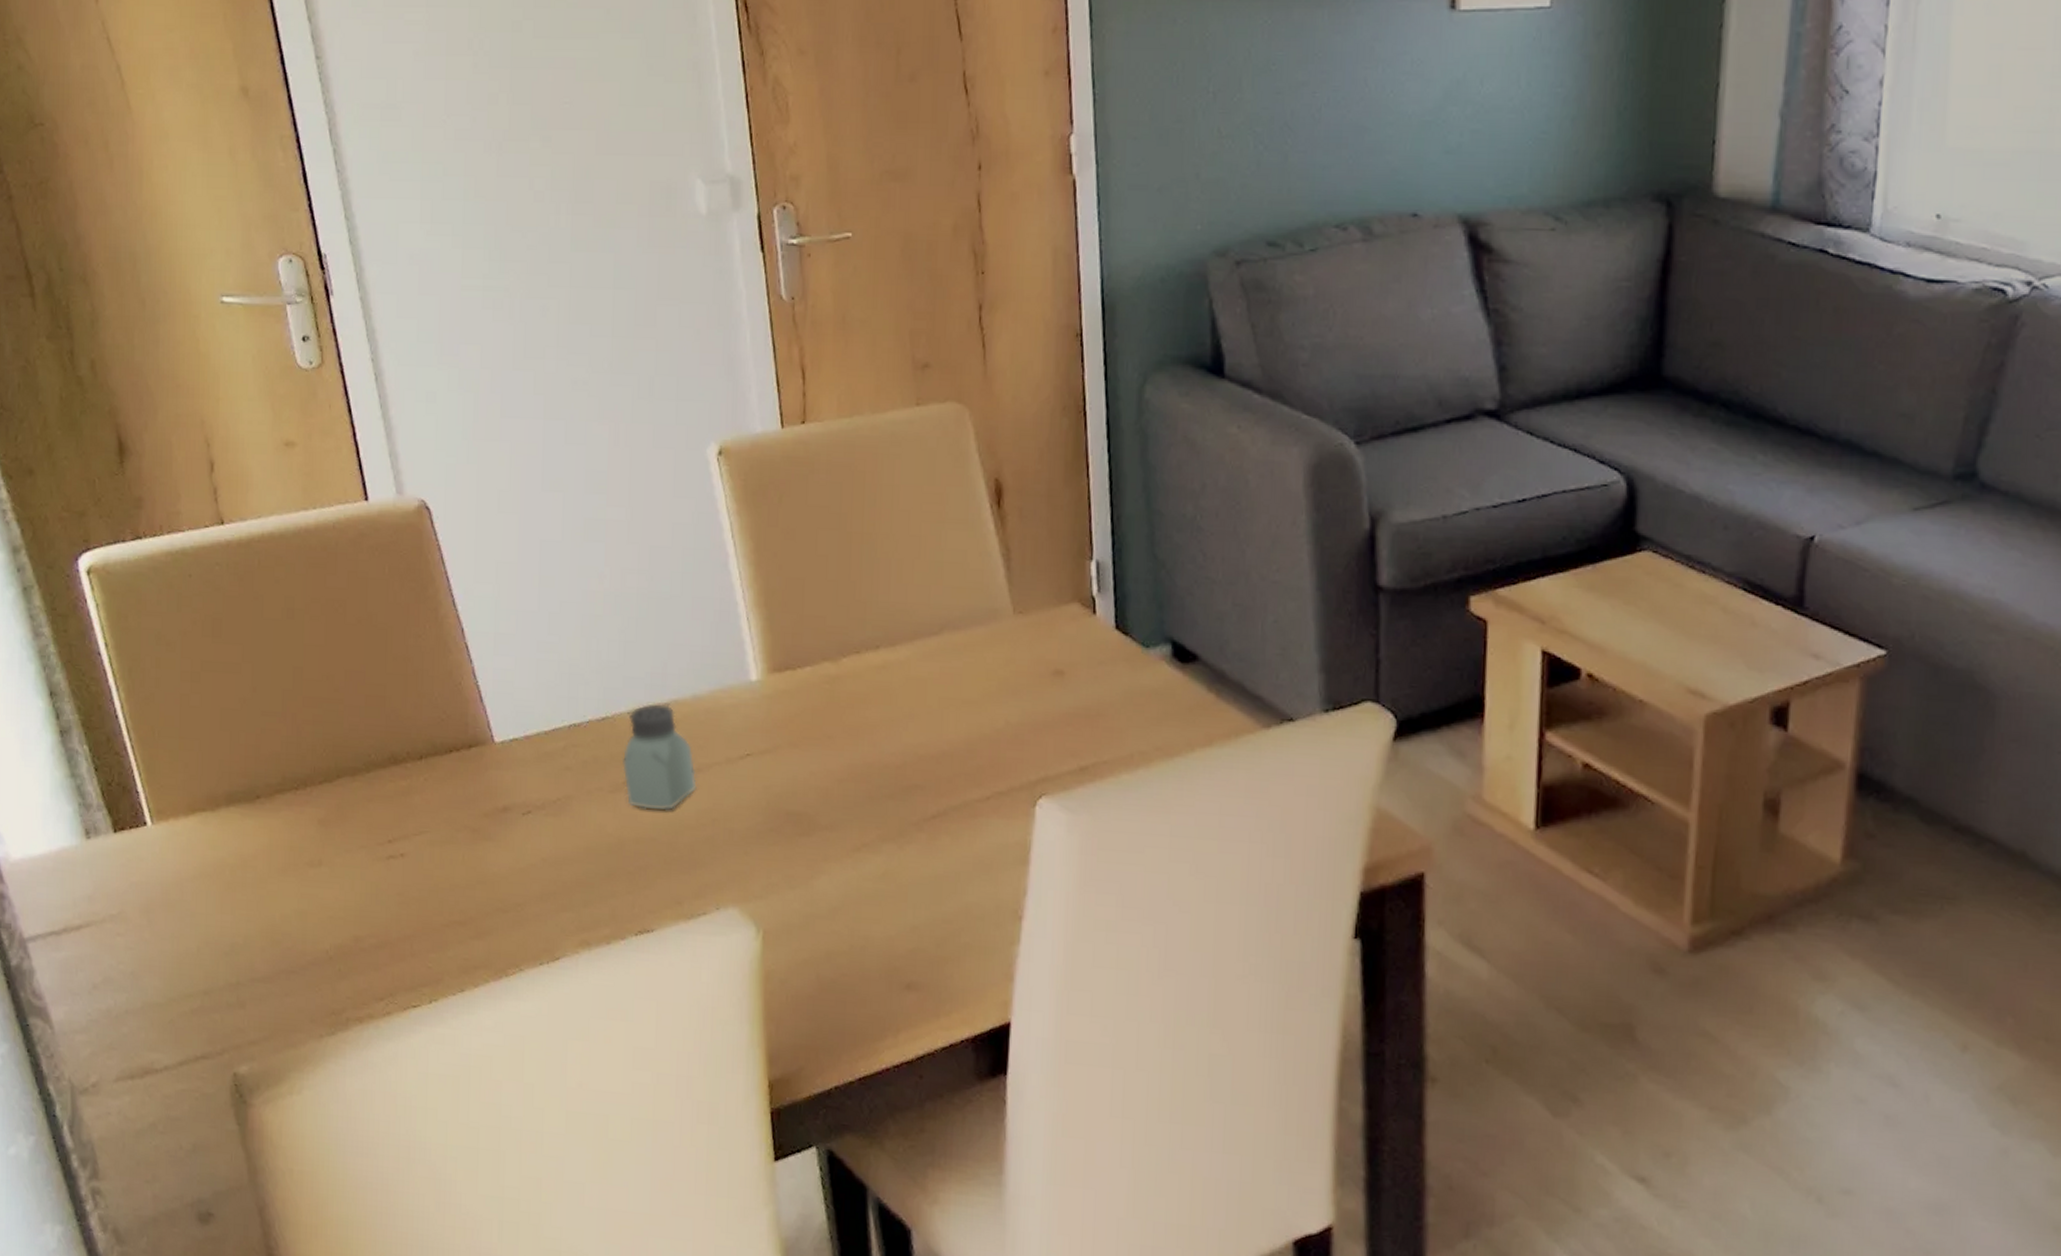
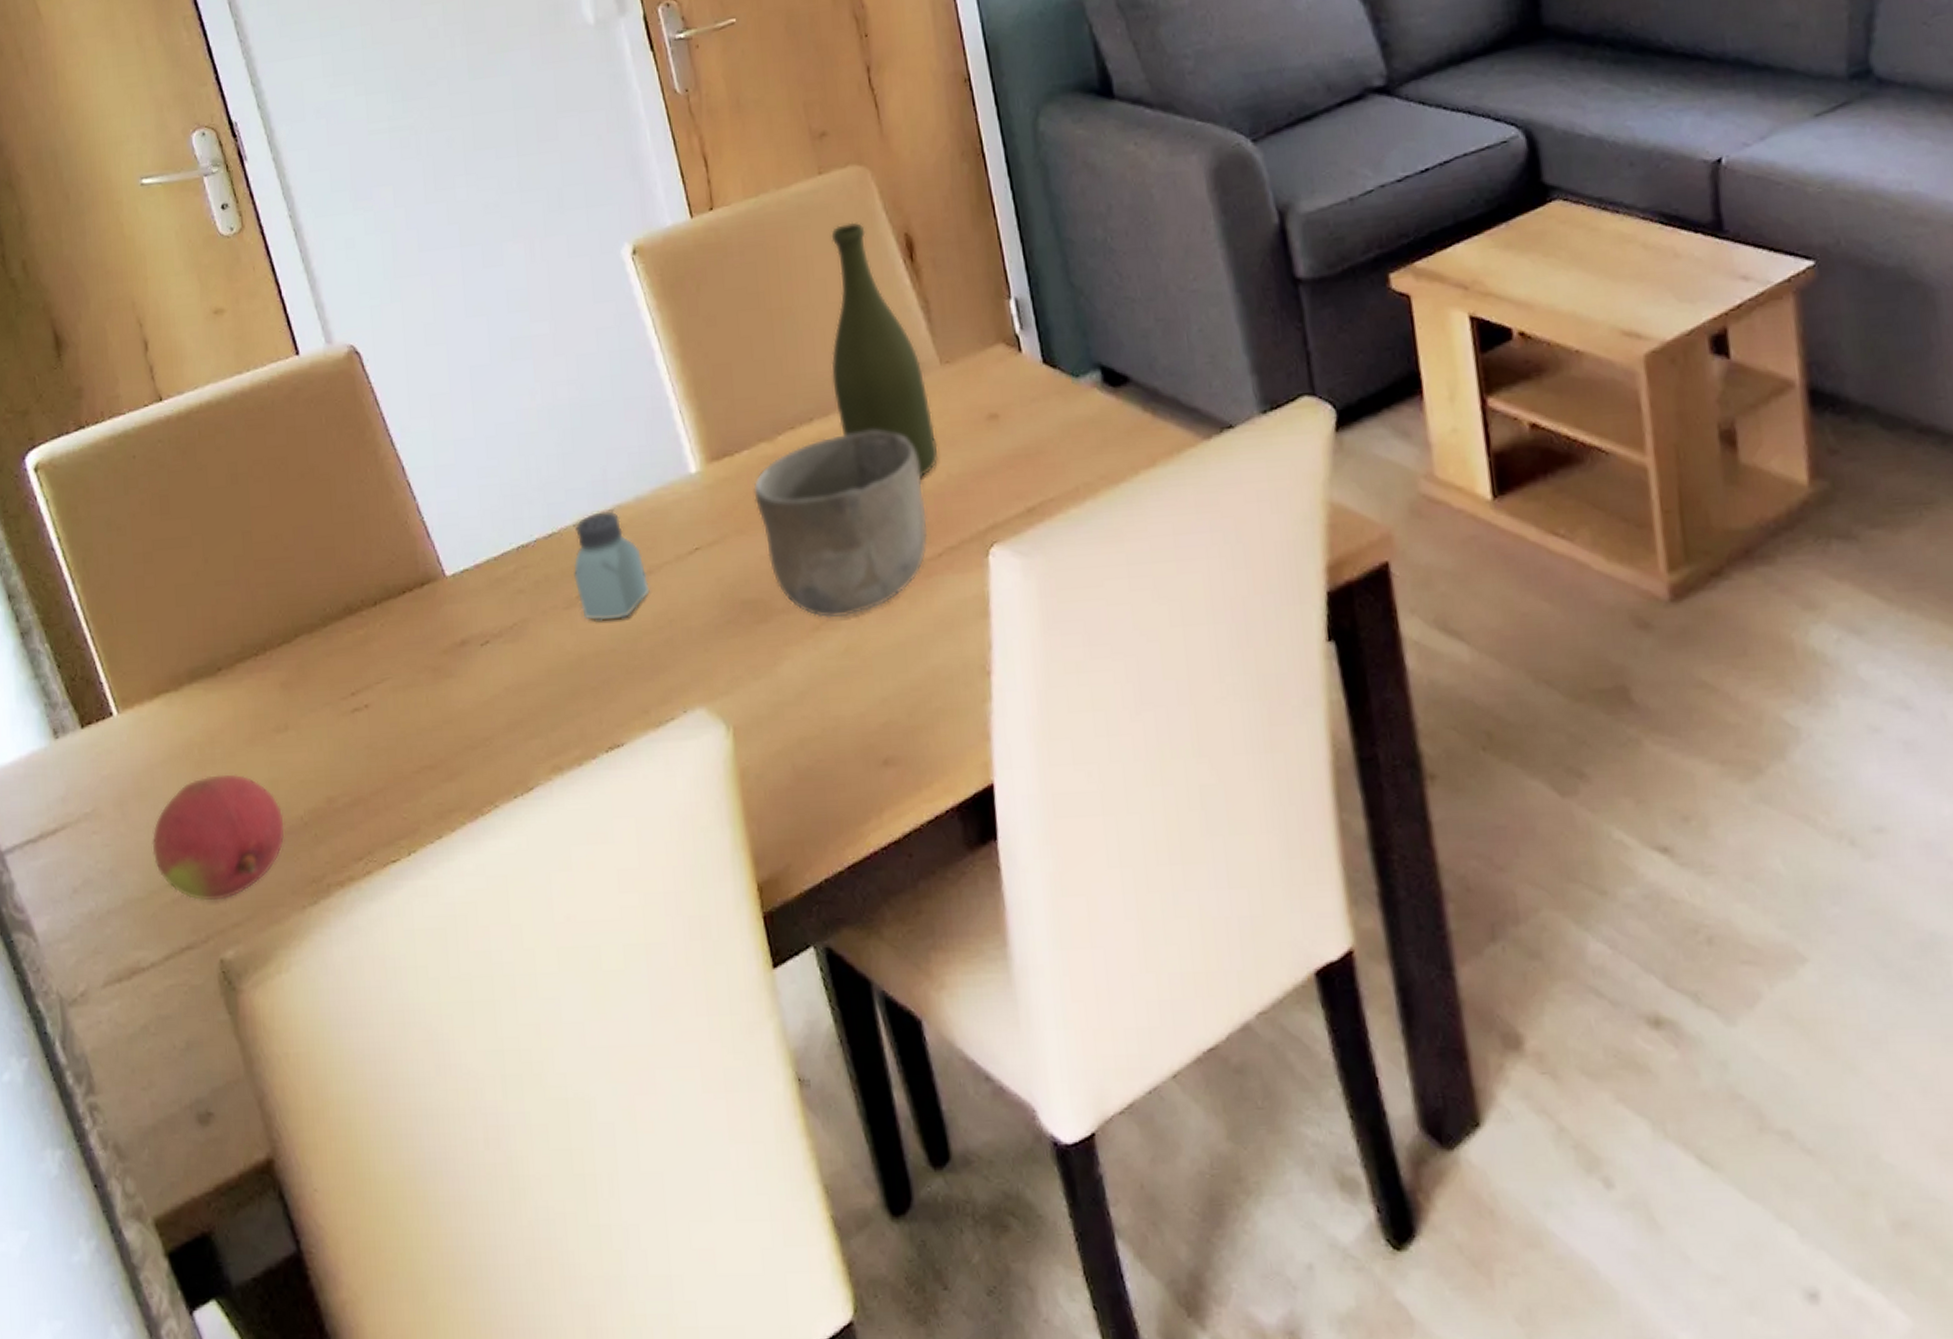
fruit: none [175,897,309,1018] -> present [152,773,285,902]
bowl: none [811,666,980,844] -> present [753,430,928,619]
bottle: none [903,458,1000,723] -> present [831,222,939,479]

